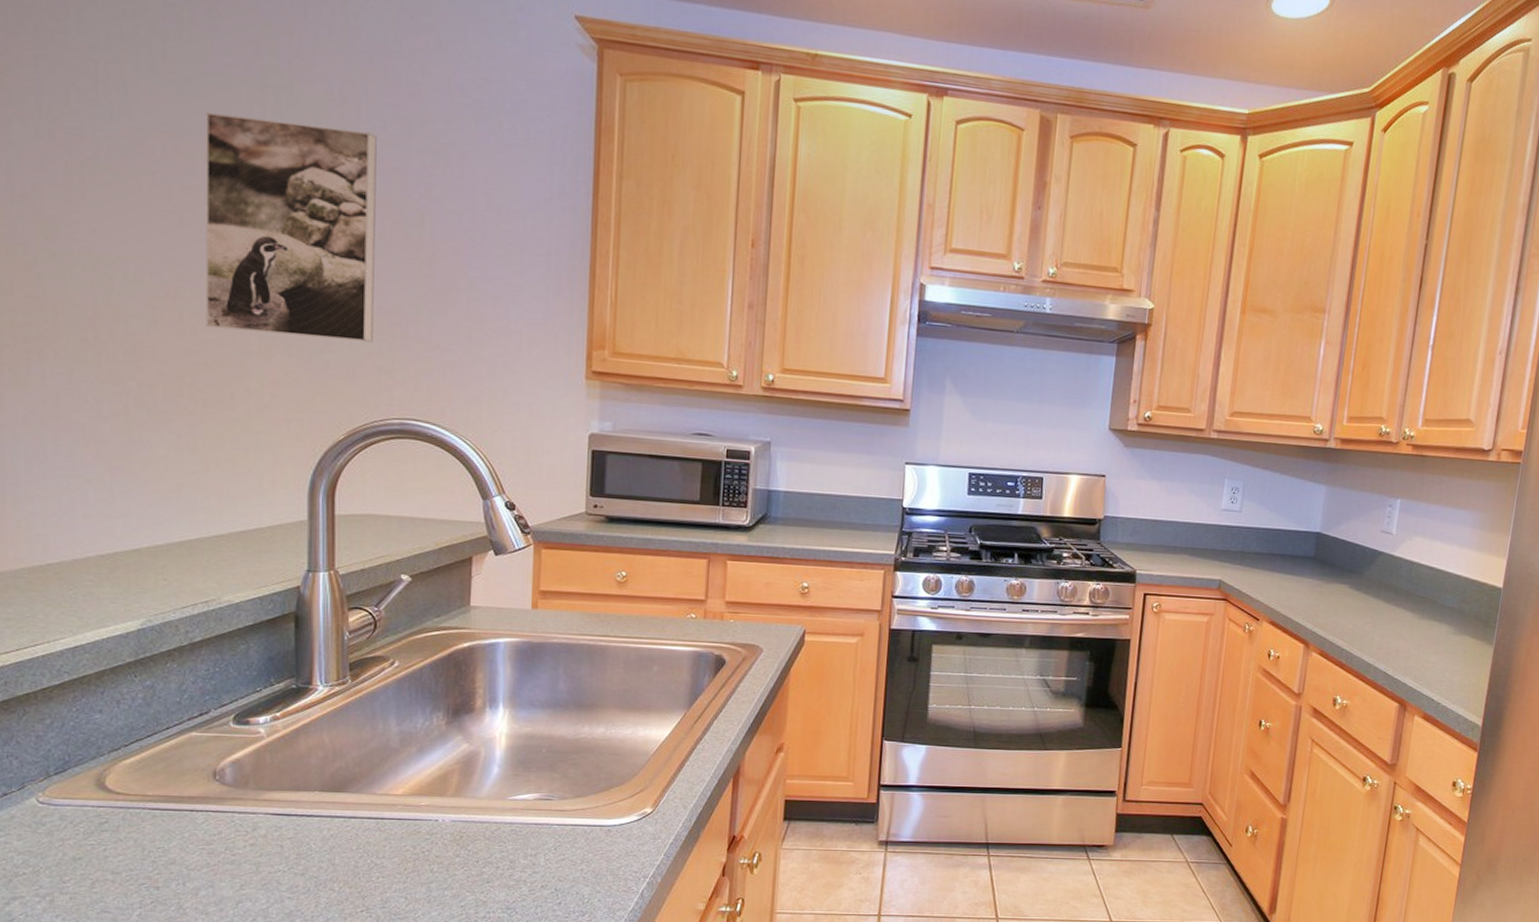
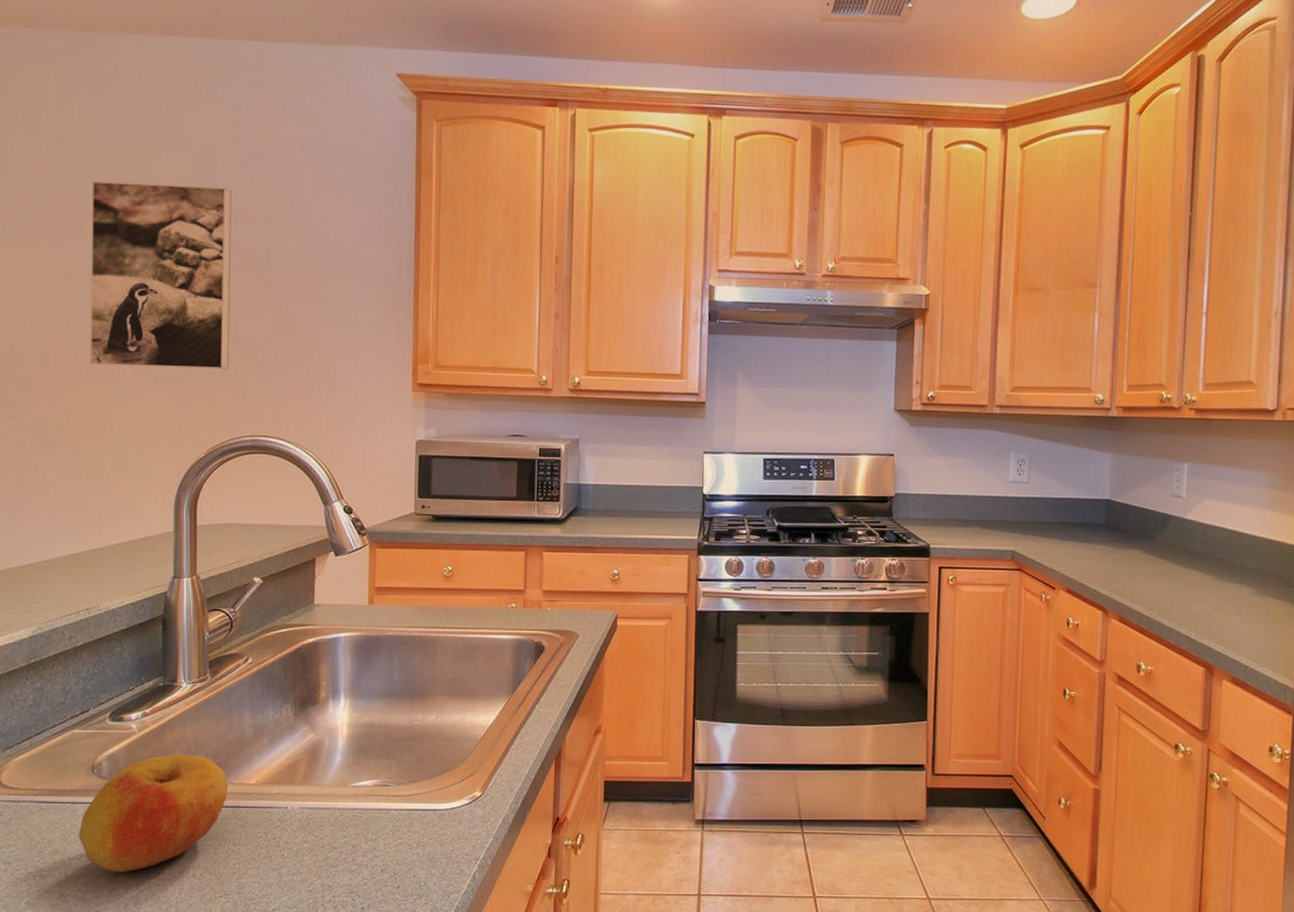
apple: none [198,761,372,886] -> present [78,754,229,873]

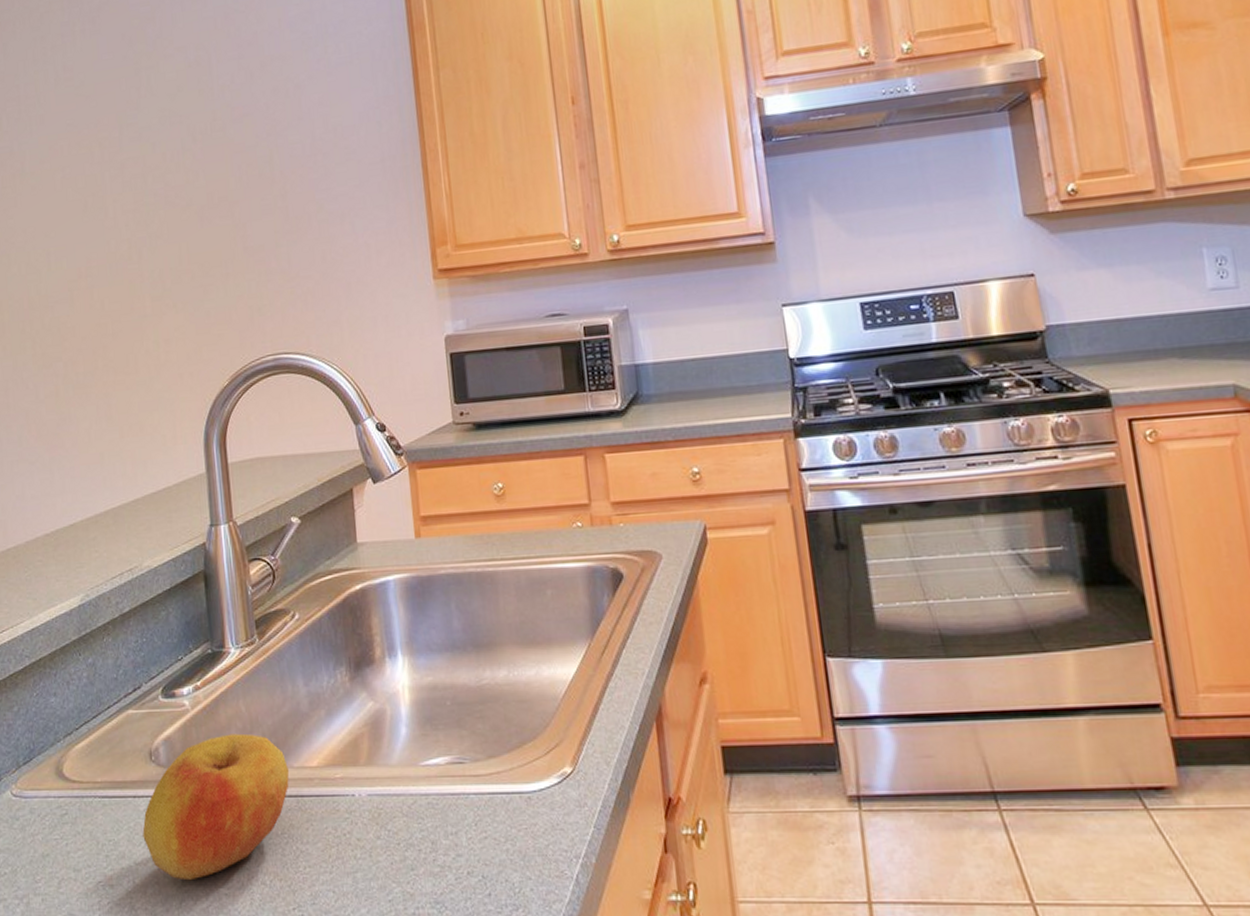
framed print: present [90,180,232,370] -> none [97,87,243,300]

